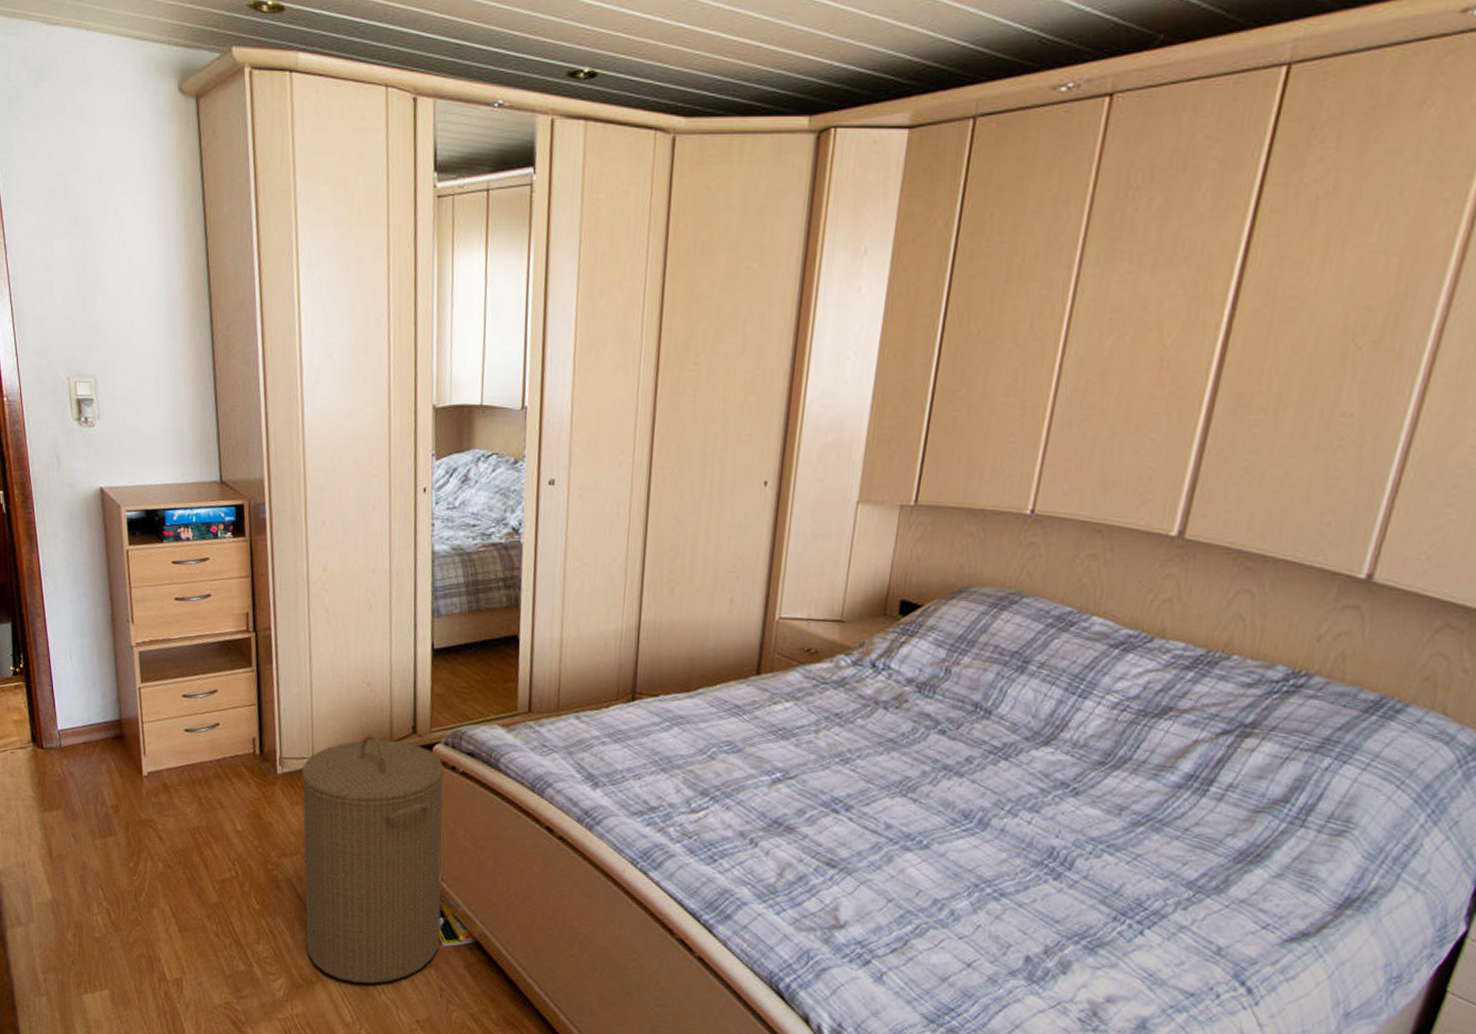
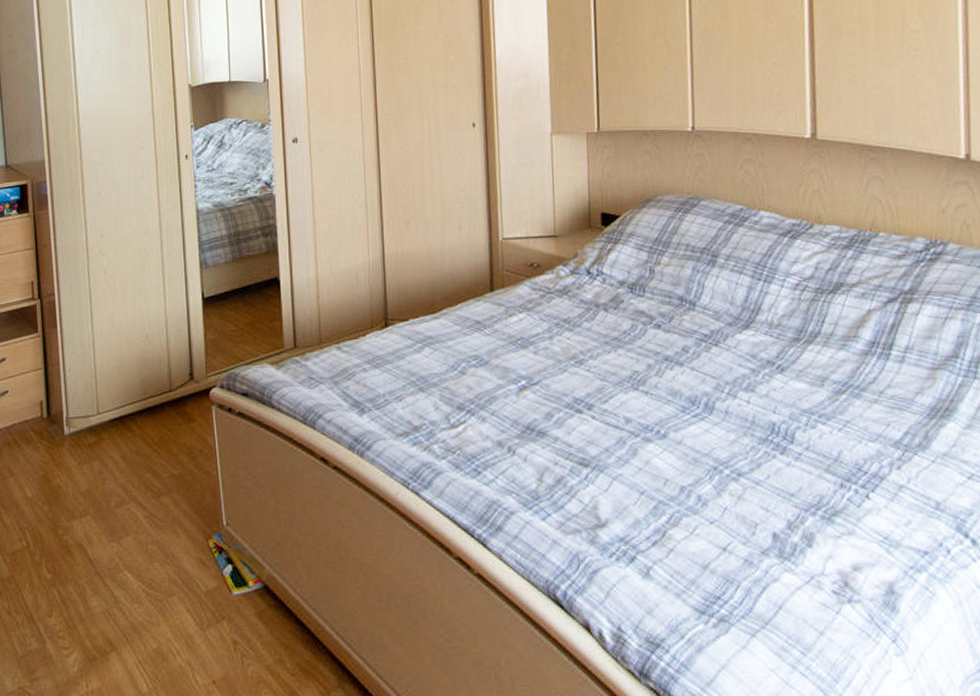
laundry hamper: present [301,735,444,984] -> none [87,386,230,647]

